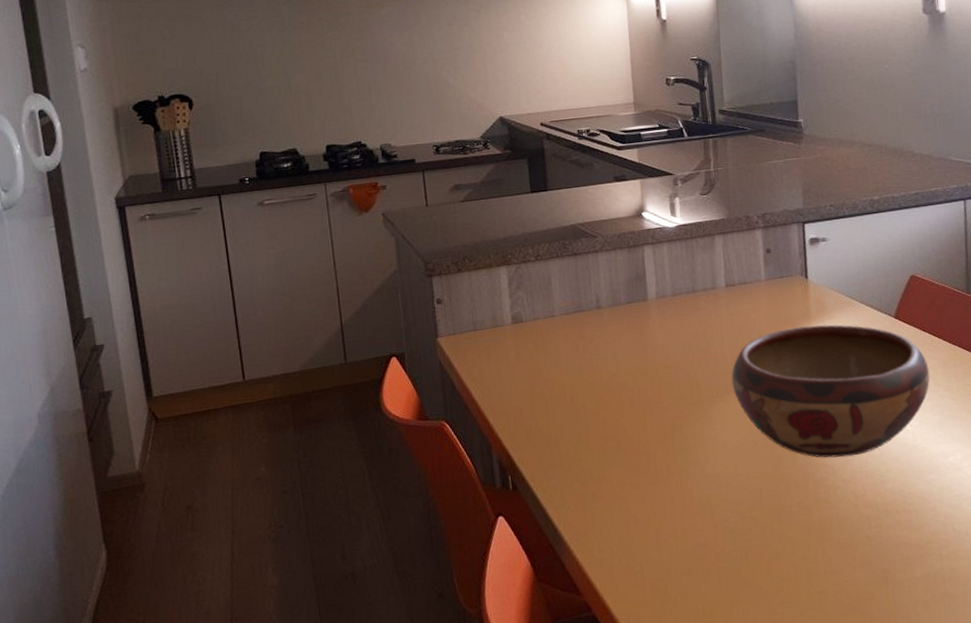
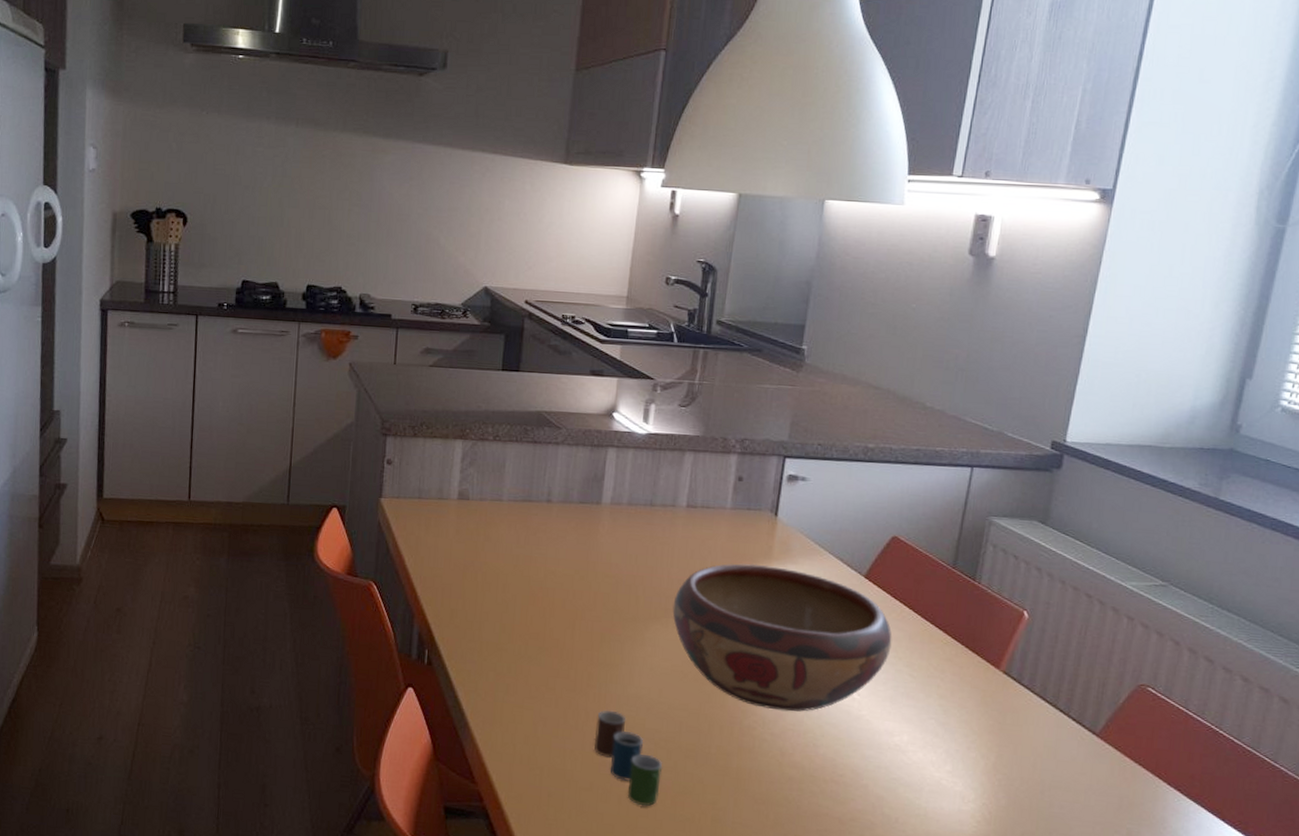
cup: none [683,493,754,578] -> present [594,710,663,806]

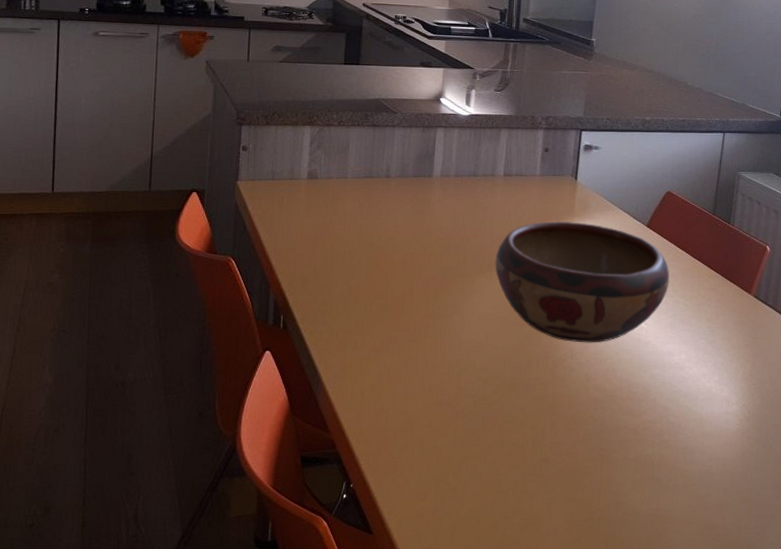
cup: present [594,710,663,806] -> none [432,355,491,437]

